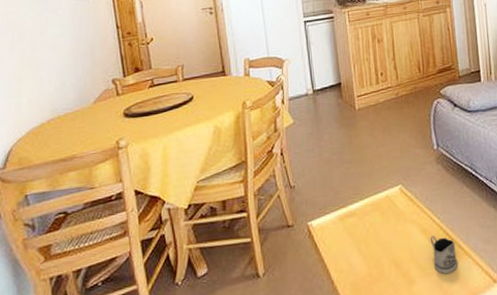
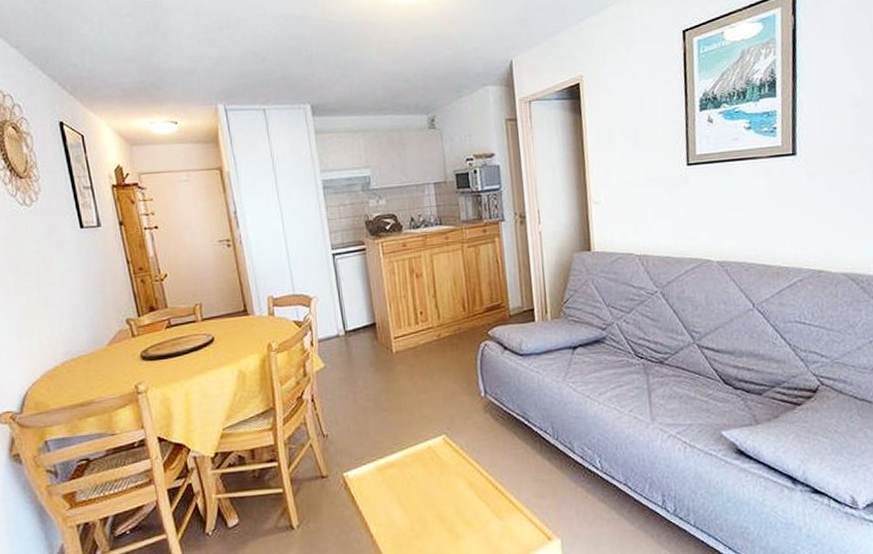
tea glass holder: present [430,236,458,274] -> none [477,489,509,530]

